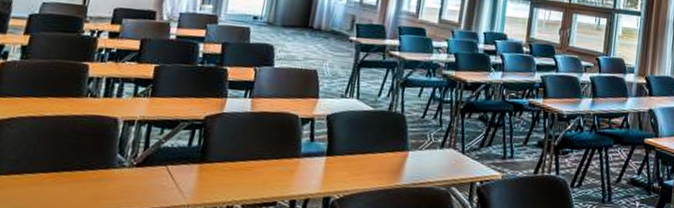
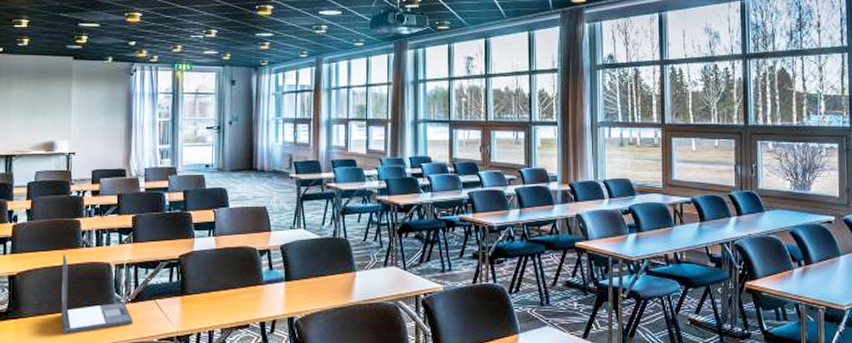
laptop: none [41,103,136,199] -> present [61,254,134,334]

